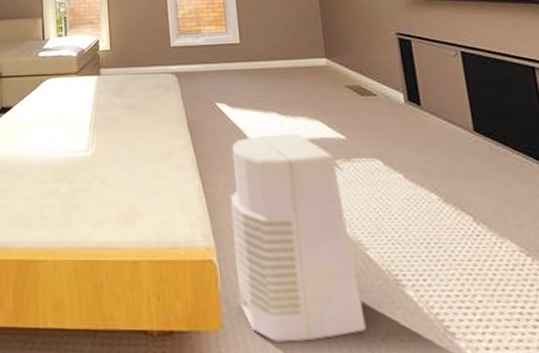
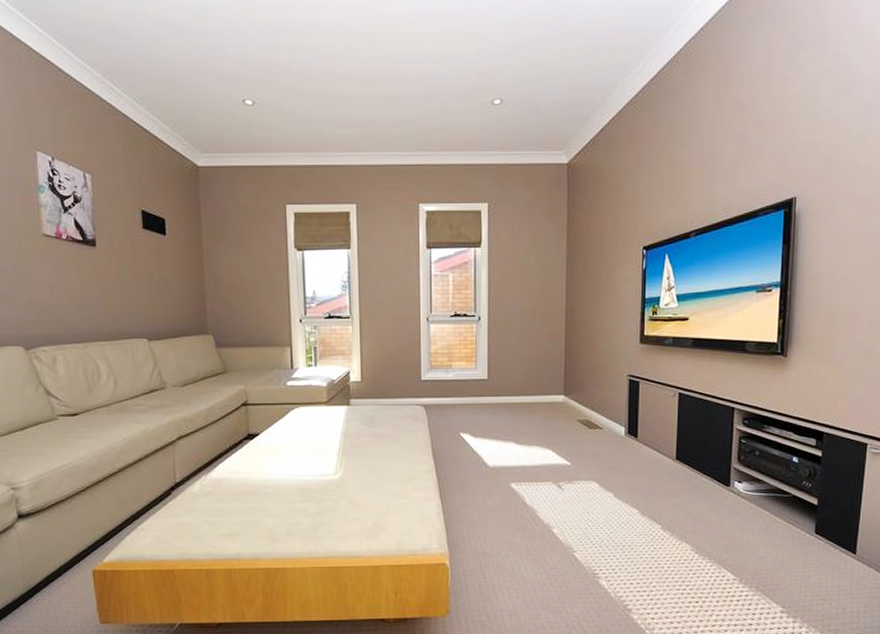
speaker: present [230,132,367,342] -> none [464,459,566,622]

